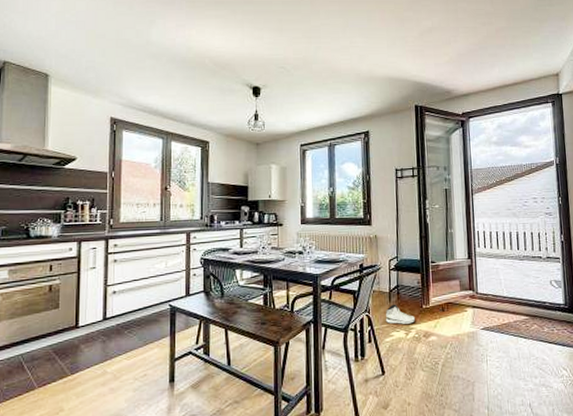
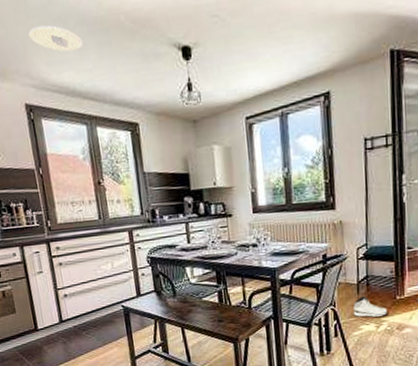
recessed light: none [125,59,171,81] -> present [28,25,84,52]

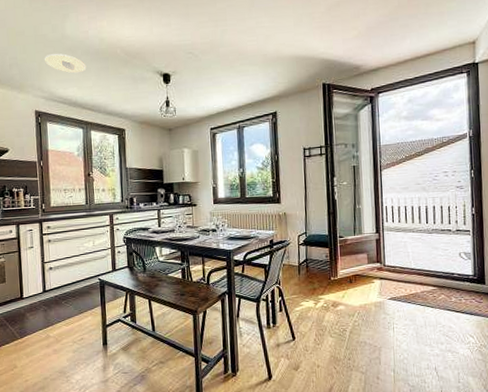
sneaker: present [353,296,388,318] -> none [295,276,324,296]

